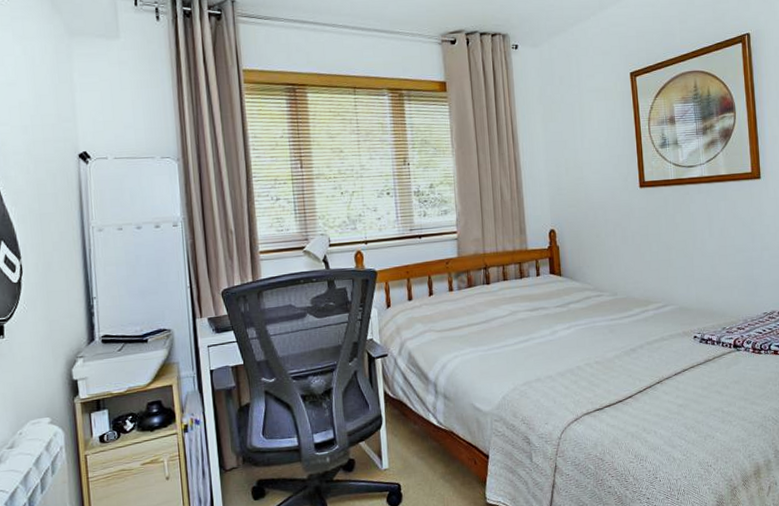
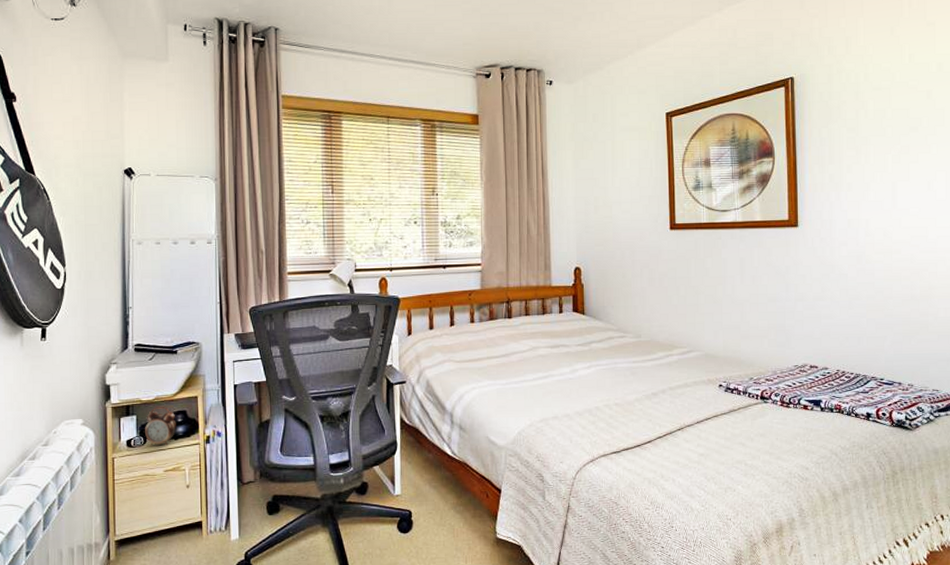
alarm clock: none [117,398,152,440] -> present [144,407,177,446]

